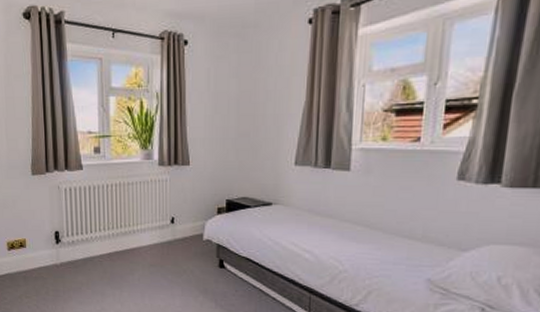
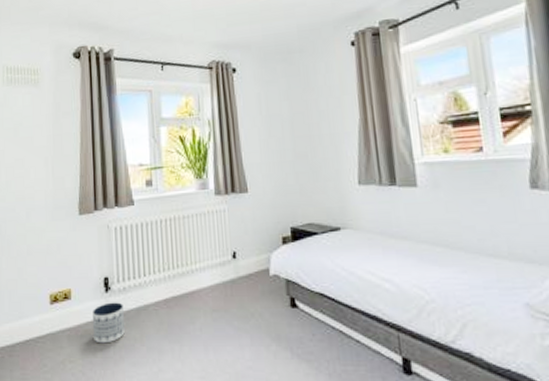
planter: none [45,252,73,285] -> present [93,302,125,344]

